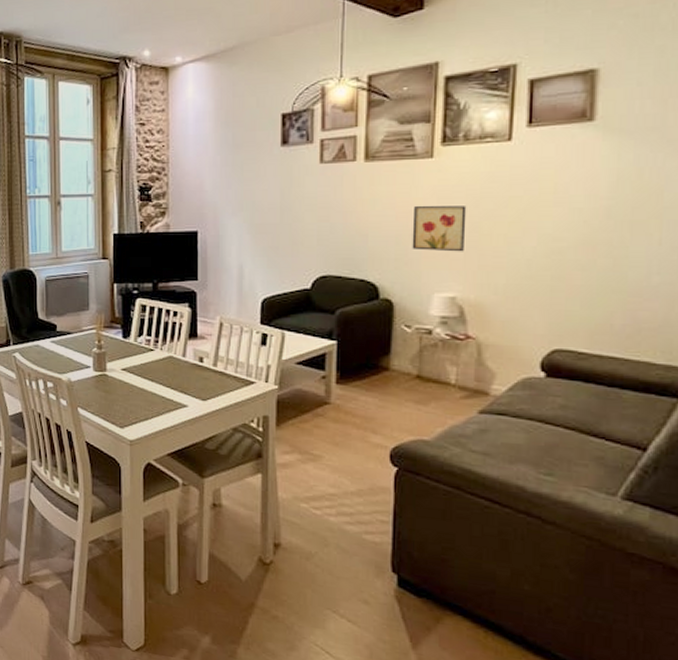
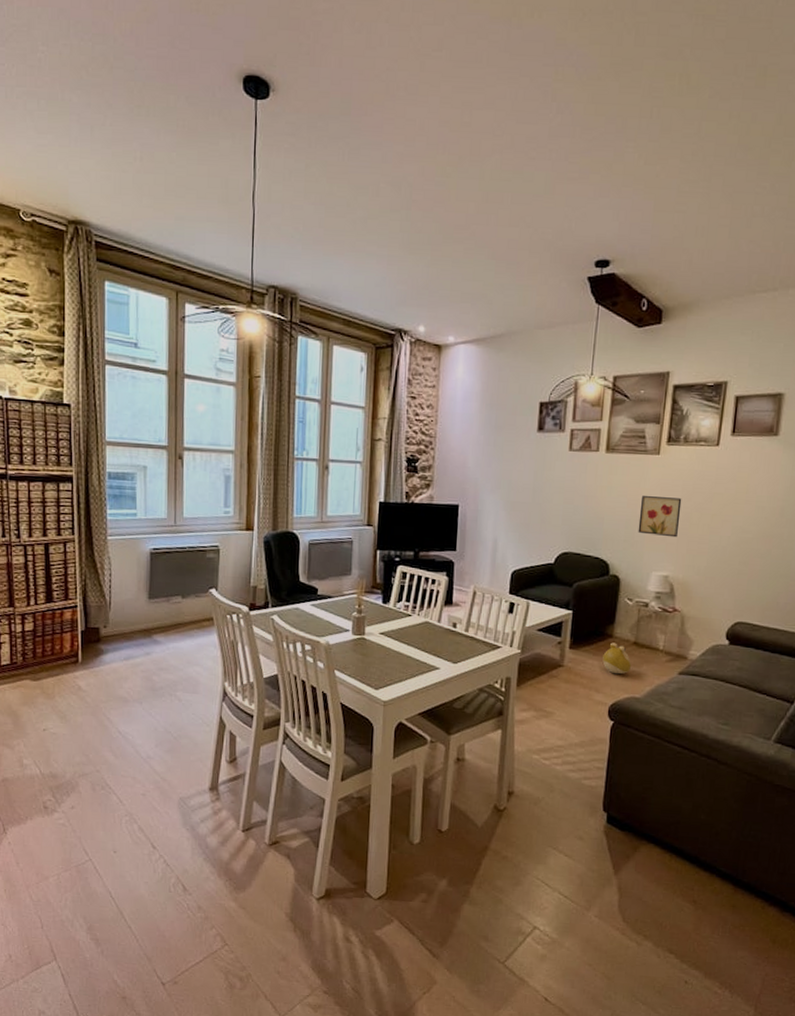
plush toy: none [378,376,416,413] -> present [602,642,632,674]

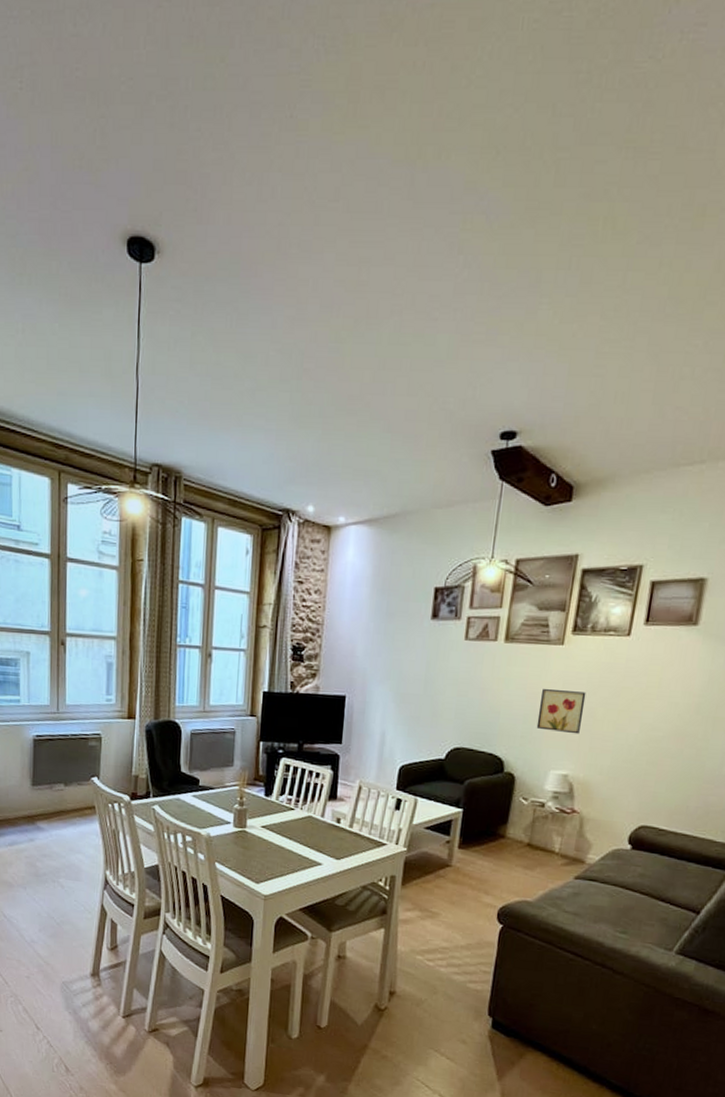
plush toy: present [602,642,632,674] -> none [493,843,525,877]

